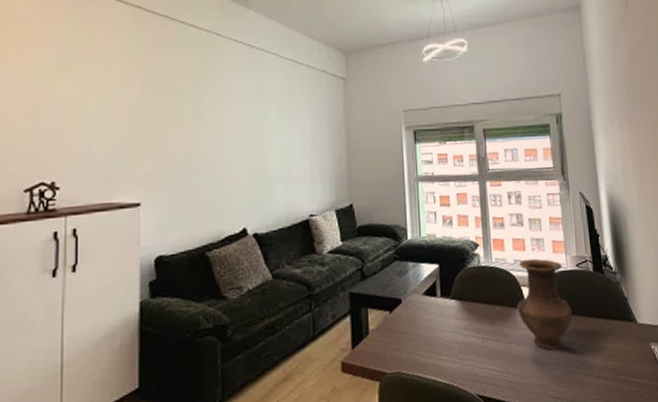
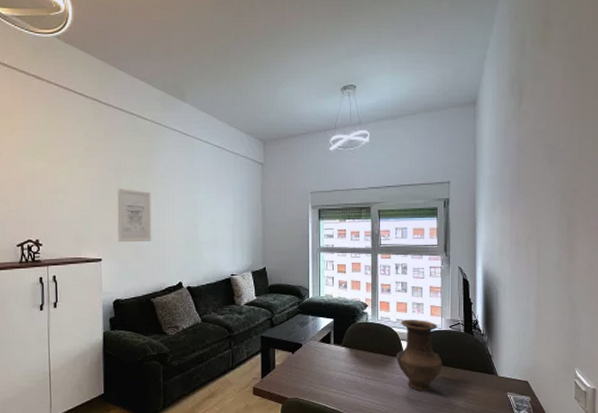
wall art: none [162,111,208,182] -> present [117,187,152,243]

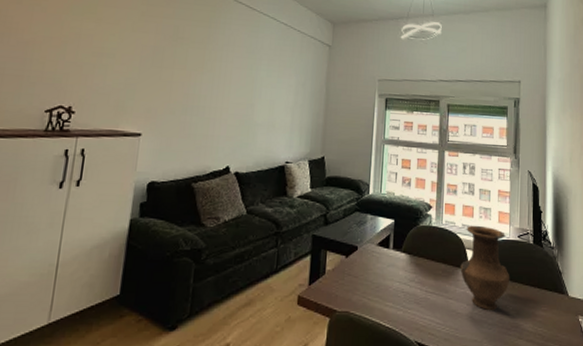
wall art: present [117,187,152,243] -> none [163,57,207,118]

